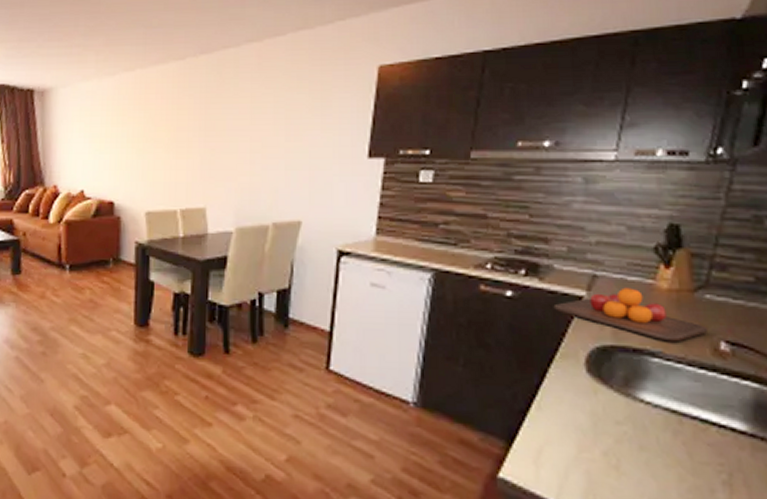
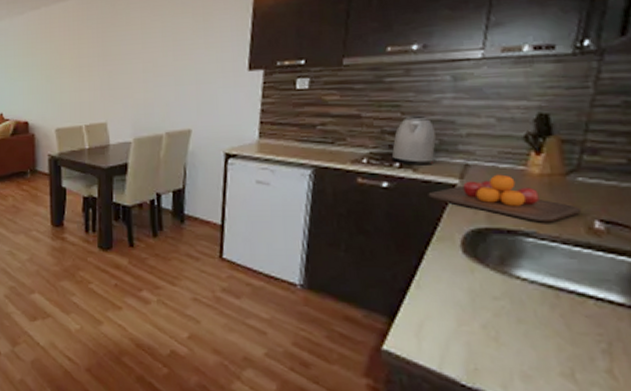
kettle: none [517,219,565,274] -> present [391,115,437,166]

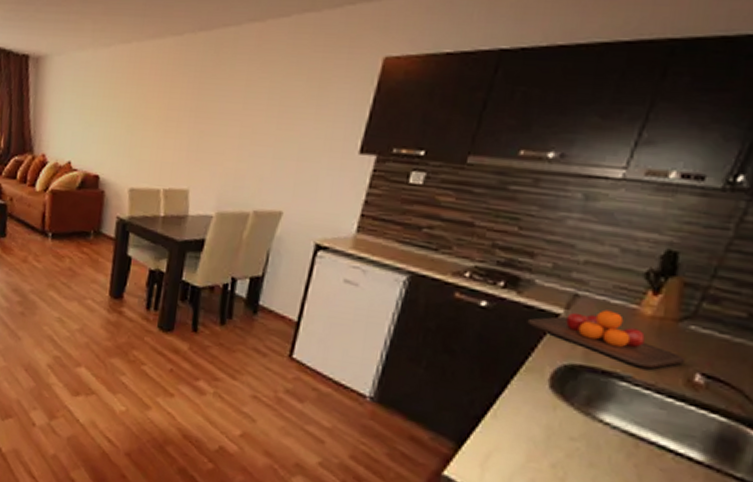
kettle: present [391,115,437,166] -> none [496,232,552,290]

